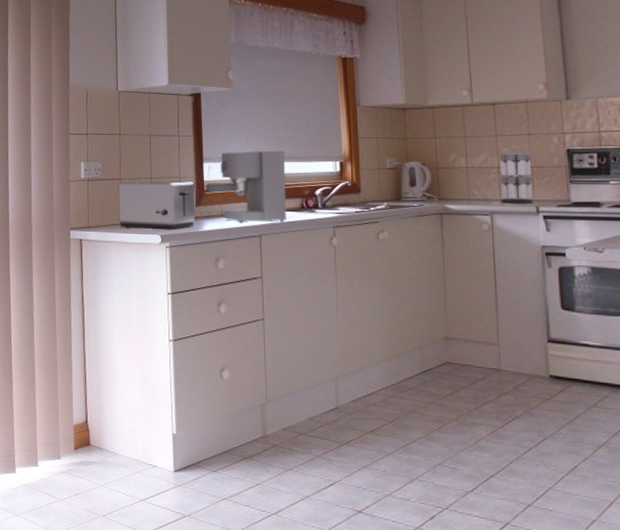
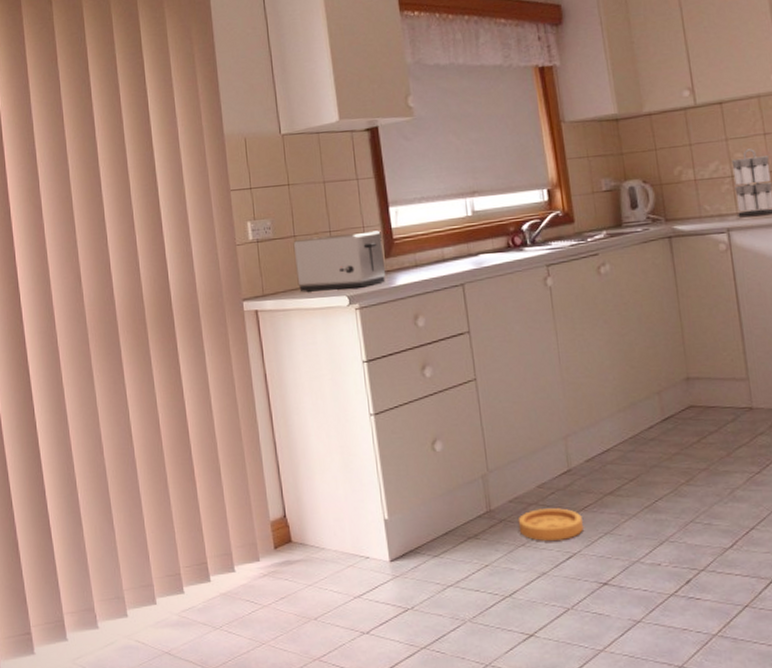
coffee maker: present [205,150,286,224] -> none [393,183,491,273]
pet bowl: none [288,439,345,469] -> present [518,508,583,541]

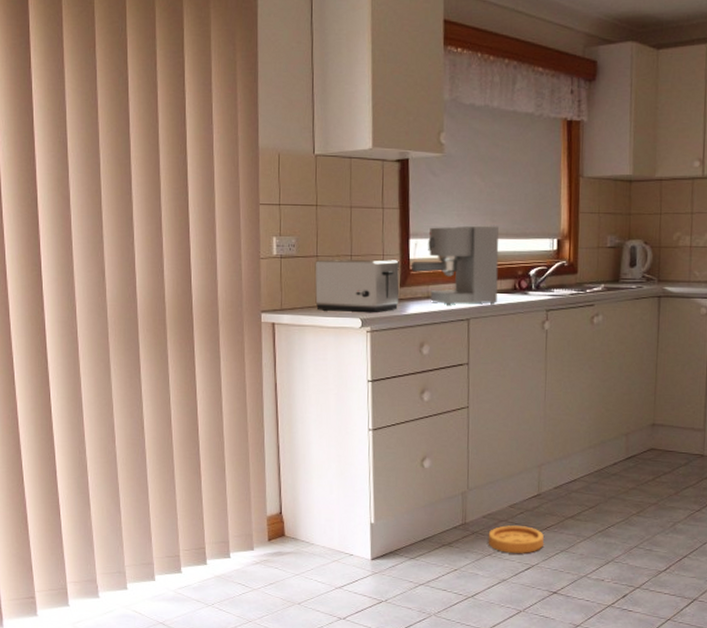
coffee maker: none [393,183,491,273] -> present [411,226,499,306]

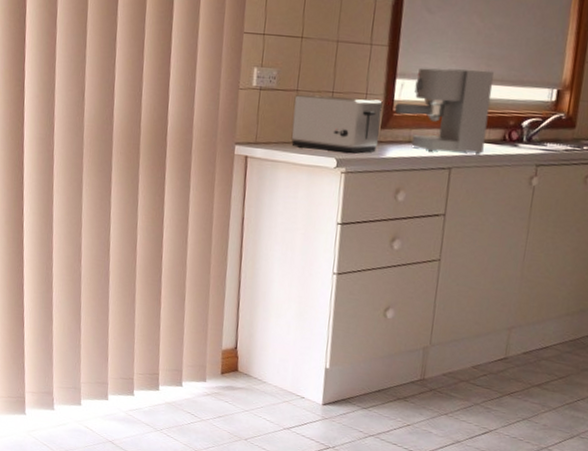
pet bowl: present [488,525,544,553] -> none [445,386,506,418]

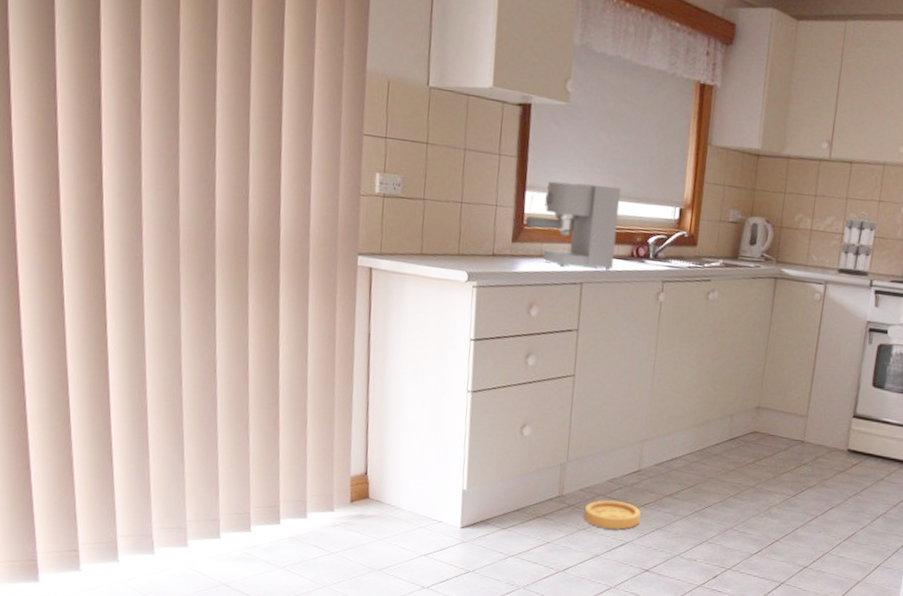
toaster: present [291,94,383,154] -> none [418,203,513,267]
pet bowl: none [445,386,506,418] -> present [583,500,641,530]

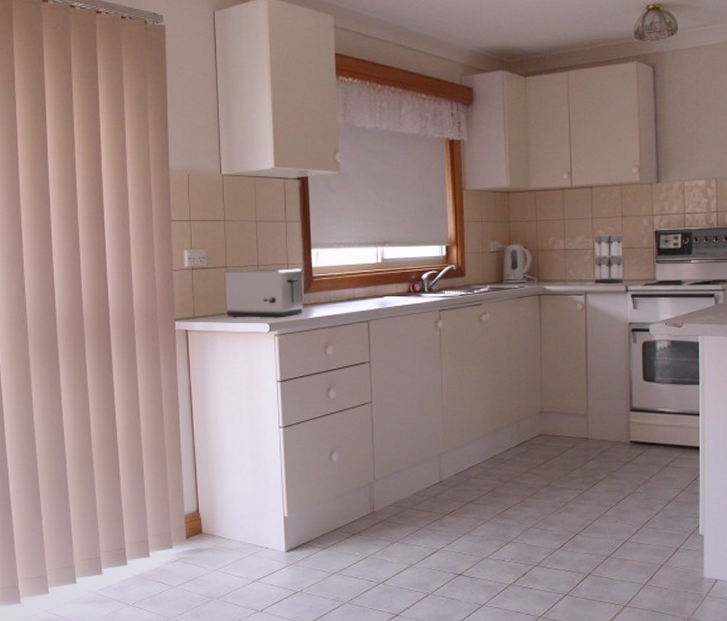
toaster: none [418,203,513,267] -> present [224,268,304,318]
coffee maker: present [524,181,621,271] -> none [313,235,394,310]
pet bowl: present [583,500,641,530] -> none [395,512,447,539]

